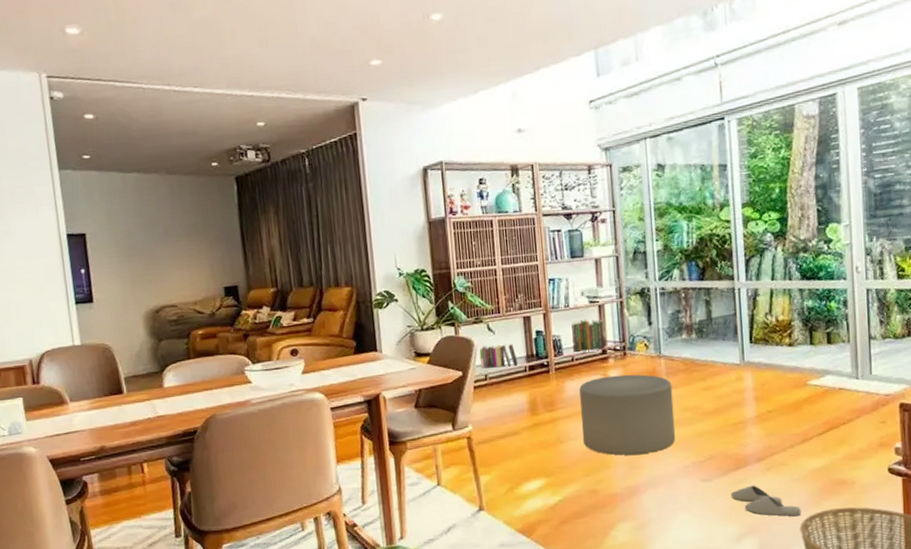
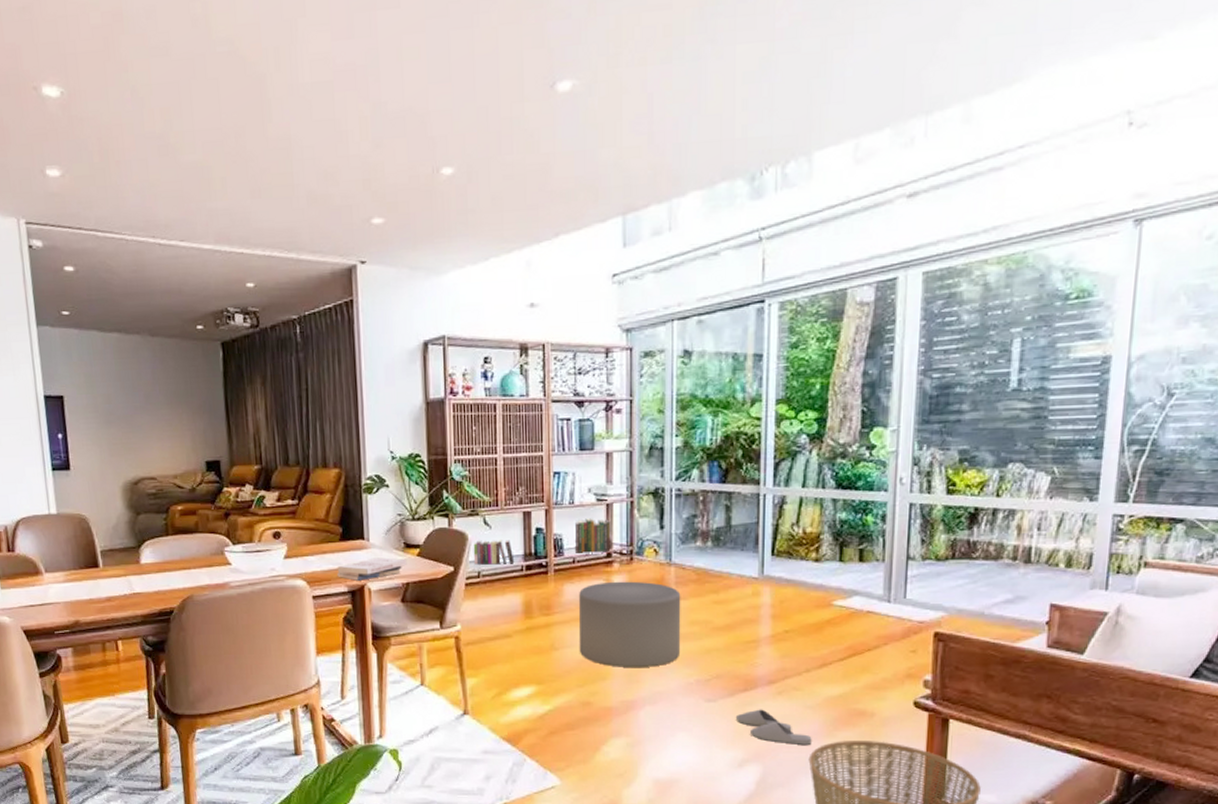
books: none [352,367,419,391] -> present [337,557,407,581]

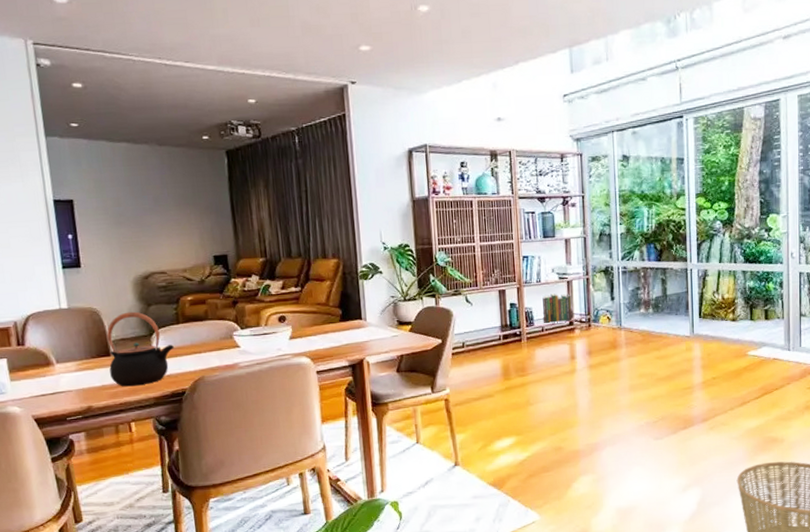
teapot: none [95,520,164,602] -> present [106,311,175,387]
books: present [337,557,407,581] -> none [338,334,401,356]
books: present [473,540,515,565] -> none [457,314,493,337]
pouf: present [578,581,681,667] -> none [548,344,633,416]
slippers: present [735,709,812,746] -> none [678,442,738,470]

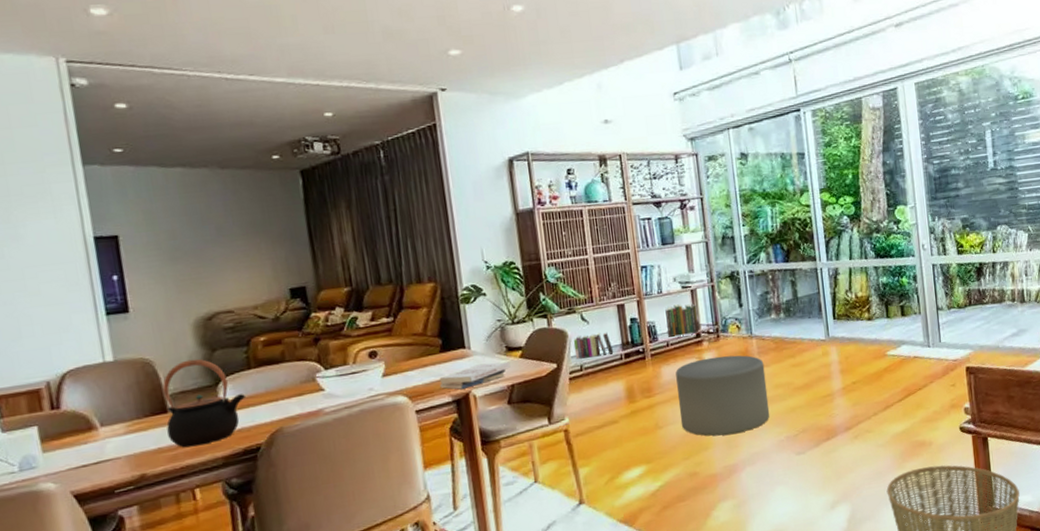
books: none [338,334,401,356] -> present [439,362,511,390]
books: none [457,314,493,337] -> present [573,332,614,359]
pouf: none [548,344,633,416] -> present [675,355,770,436]

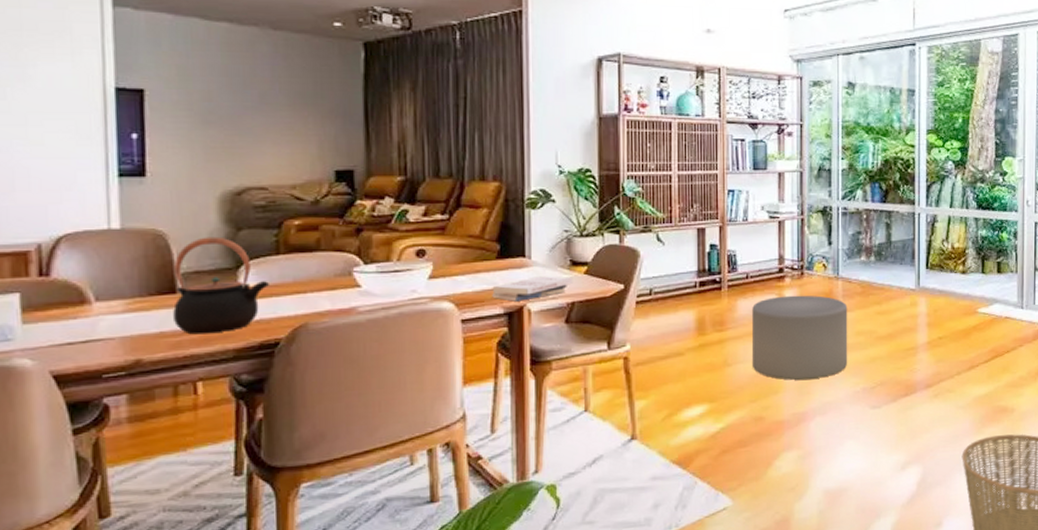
books: present [573,332,614,359] -> none [645,256,688,282]
books: present [665,303,700,337] -> none [749,235,783,269]

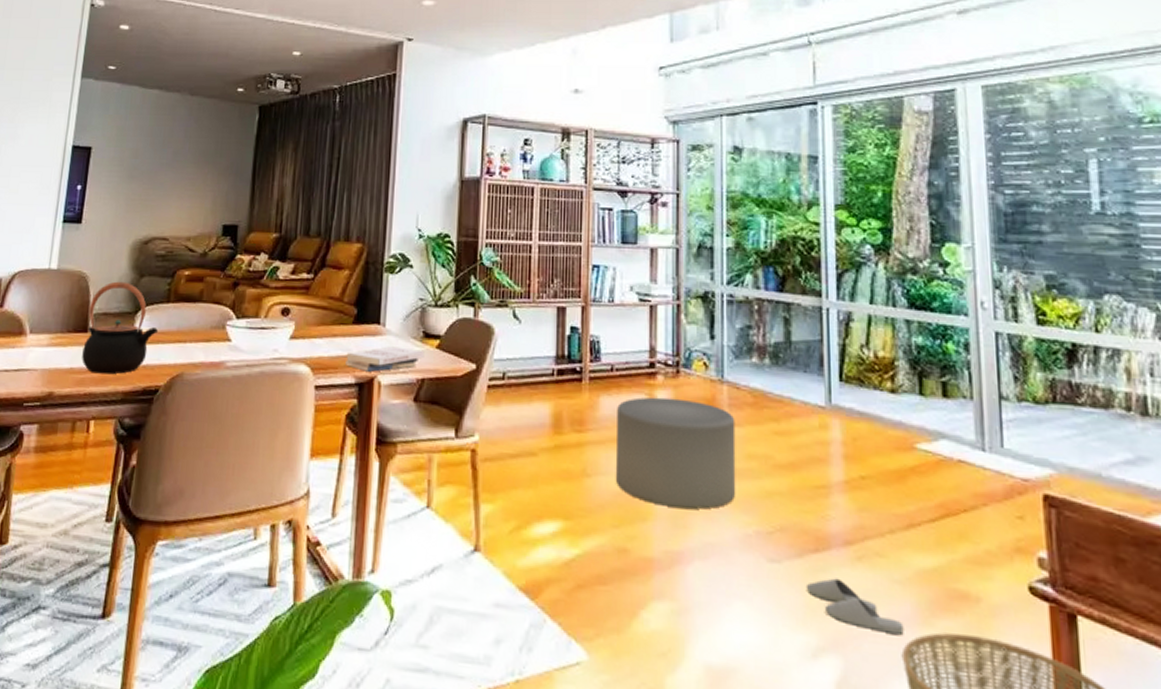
slippers: none [898,412,964,444] -> present [805,578,904,636]

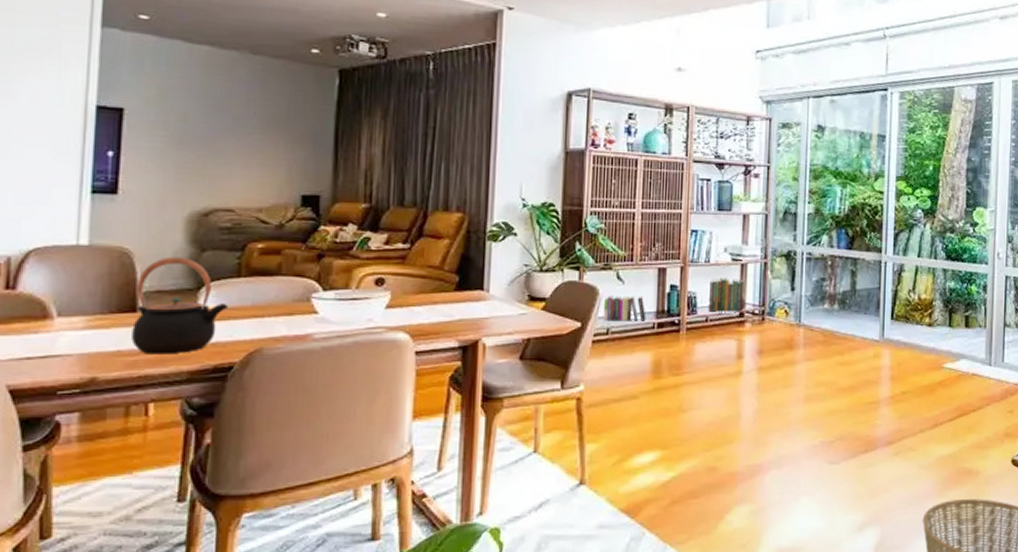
books: present [345,346,425,372] -> none [448,310,530,335]
books: none [499,336,545,367] -> present [603,295,646,321]
books: none [614,320,655,362] -> present [709,277,745,312]
pouf: present [615,397,736,510] -> none [707,341,809,430]
slippers: present [805,578,904,636] -> none [856,470,925,506]

